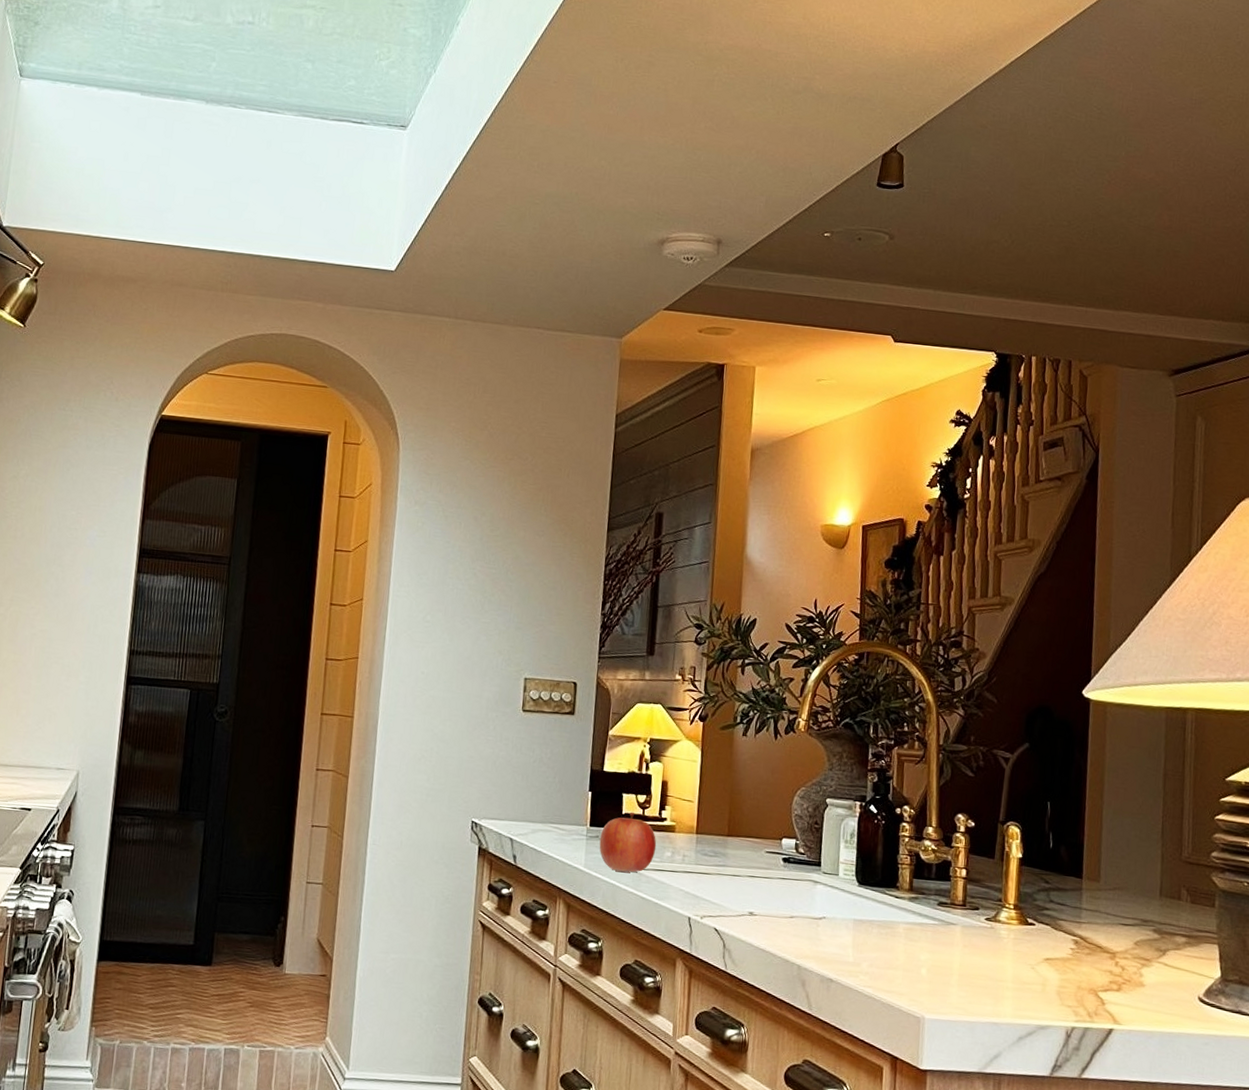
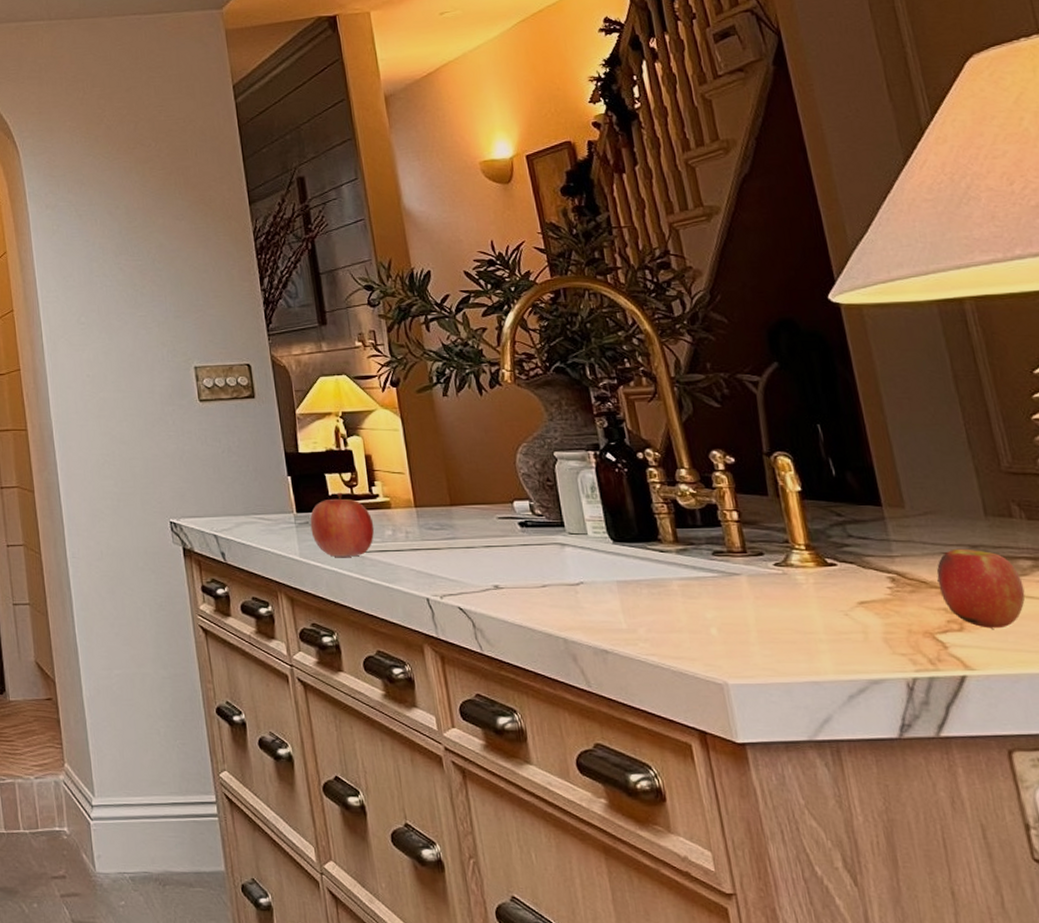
fruit: none [1110,921,1175,992] -> present [936,548,1025,629]

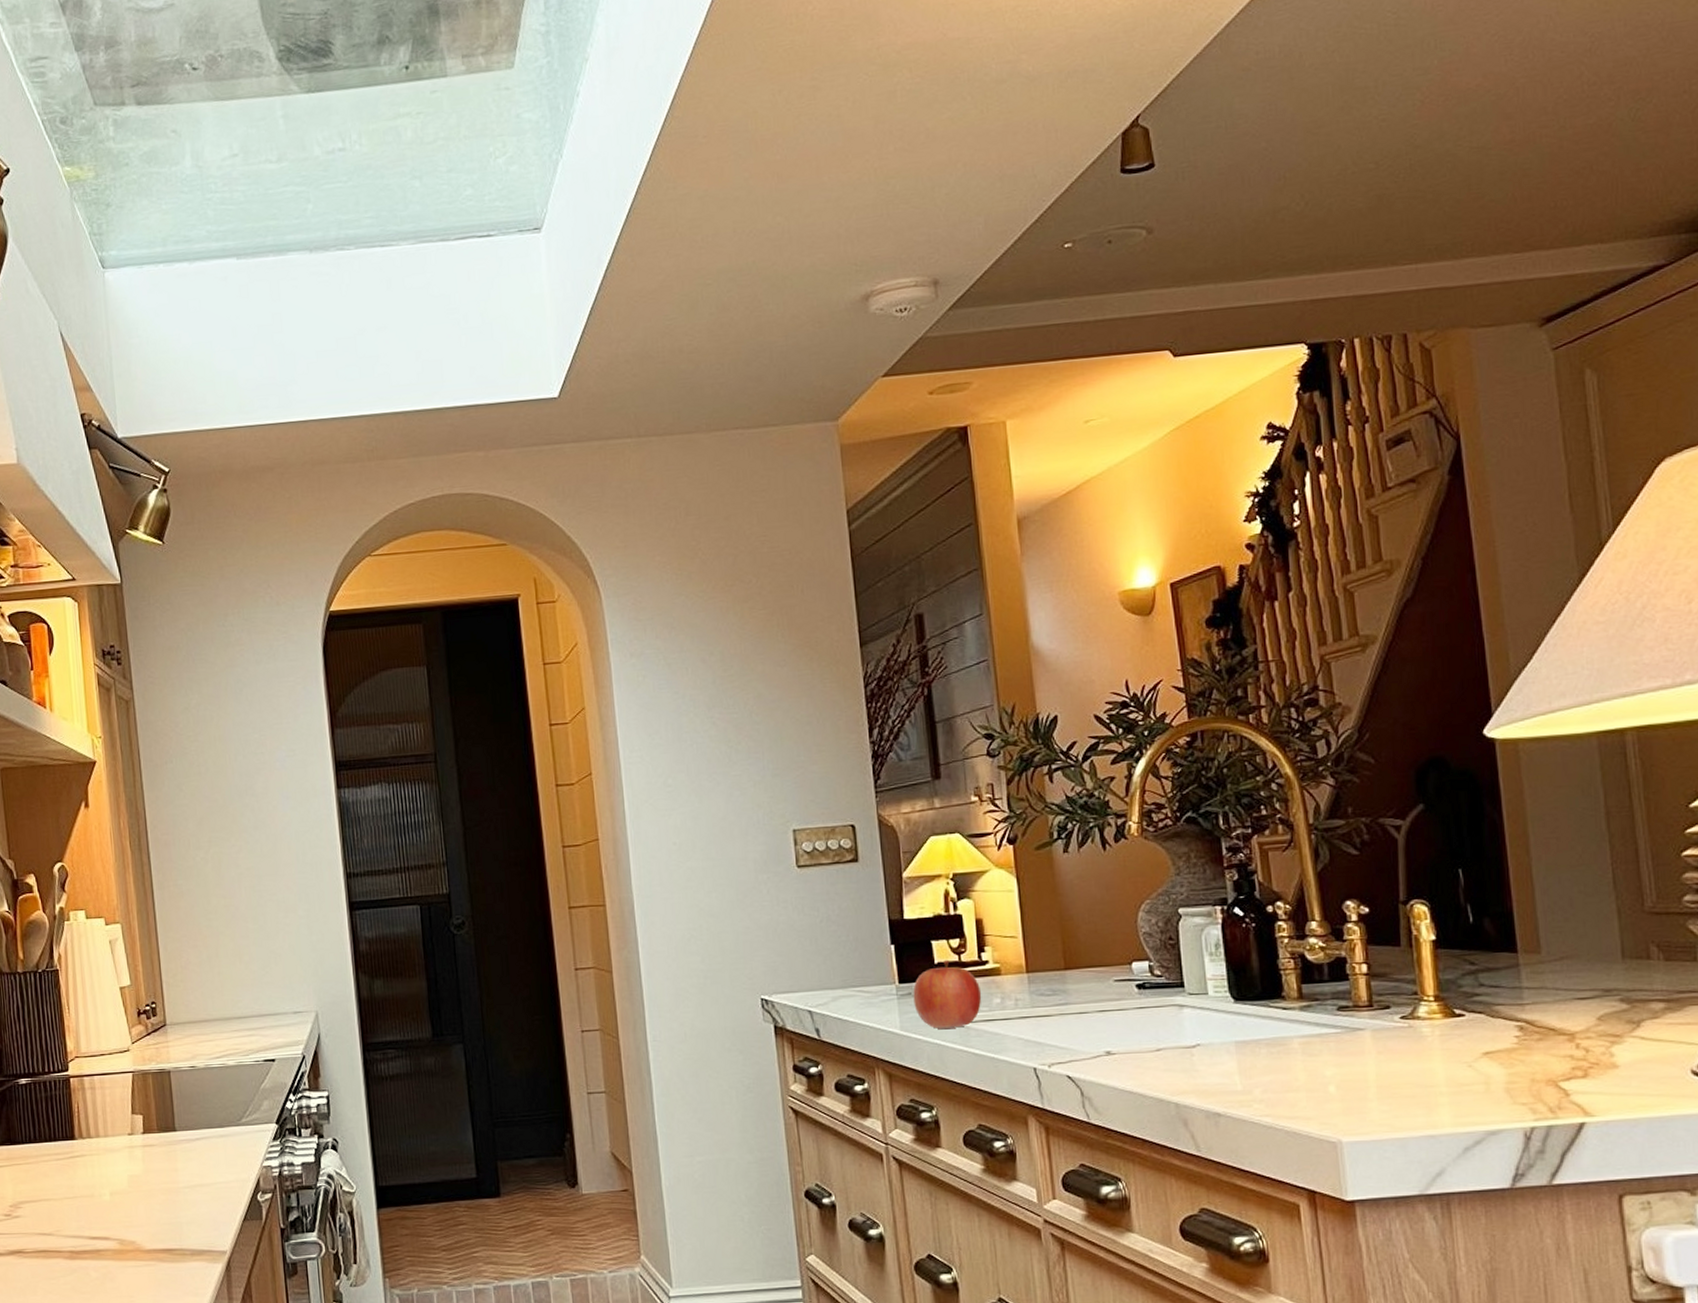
fruit: present [936,548,1025,629] -> none [1566,993,1654,1074]

